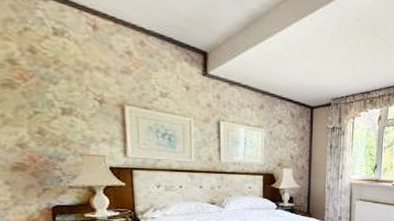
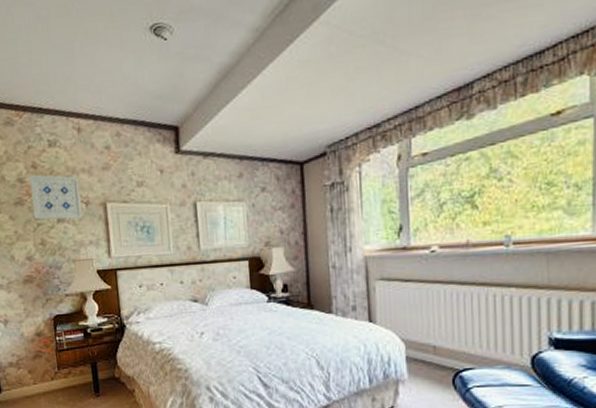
wall art: none [24,58,95,116] -> present [29,174,83,220]

